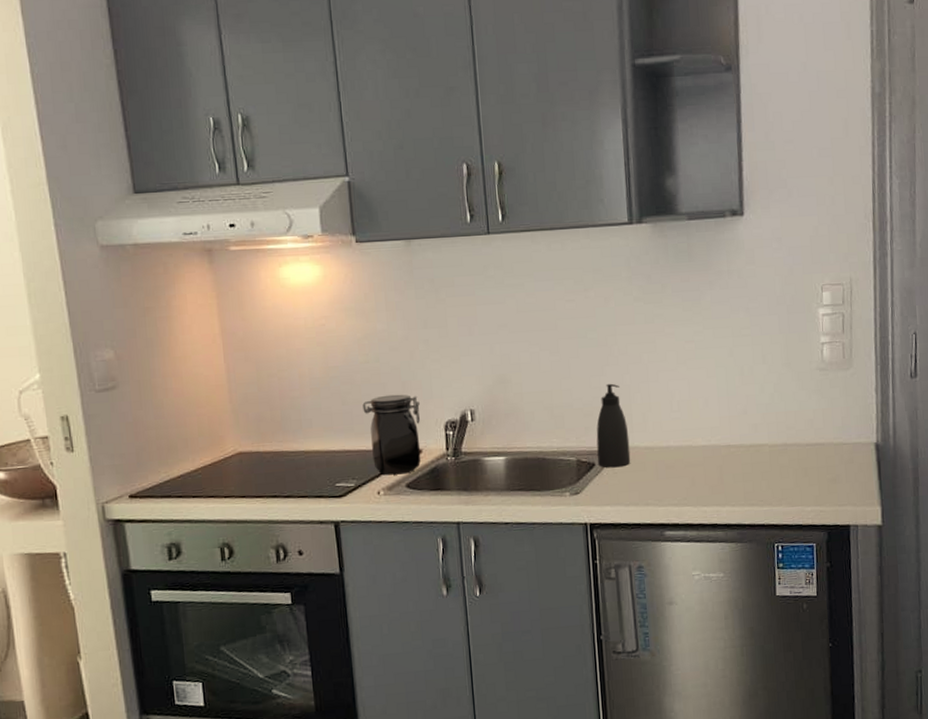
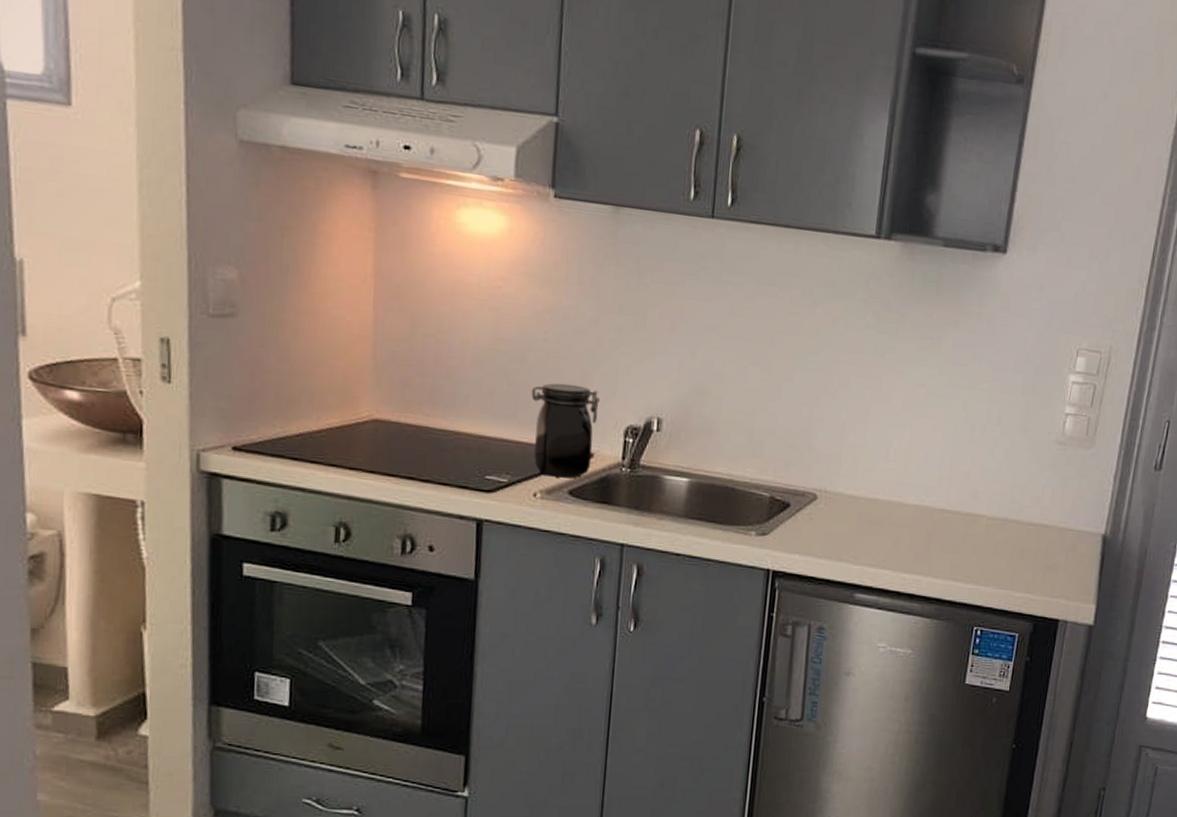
soap dispenser: present [596,383,631,468] -> none [794,416,835,513]

